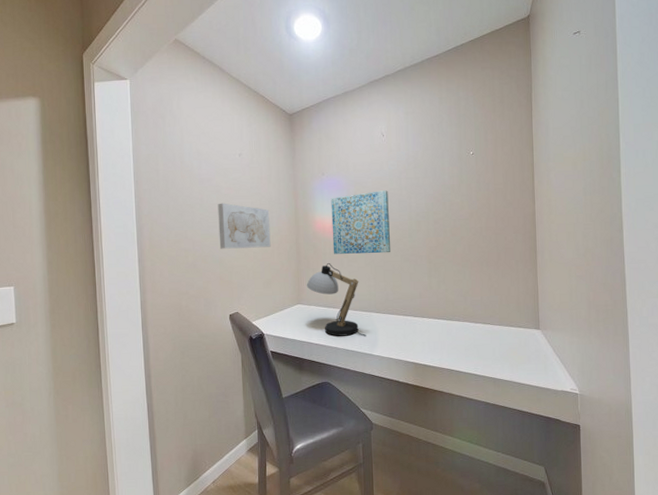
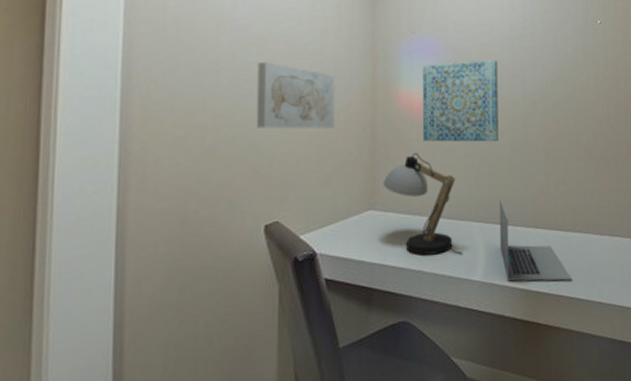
laptop: none [392,296,452,357] -> present [499,200,572,281]

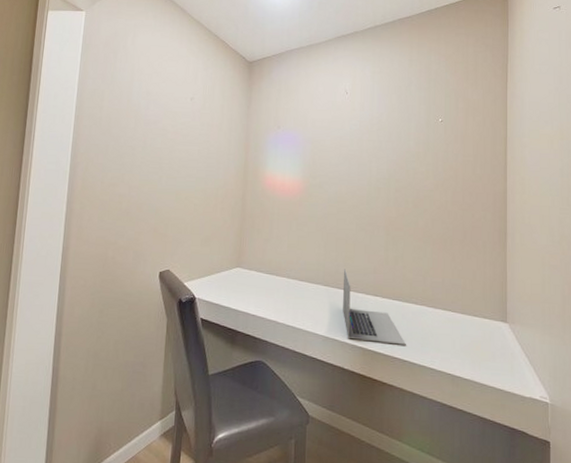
wall art: present [256,61,335,128] -> none [158,147,217,201]
desk lamp: present [382,153,463,255] -> none [248,225,311,312]
wall art: present [422,60,498,142] -> none [282,151,348,220]

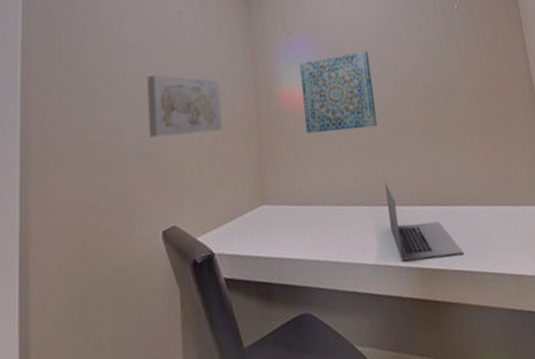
wall art: none [158,147,217,201] -> present [147,74,223,138]
wall art: none [282,151,348,220] -> present [299,51,377,133]

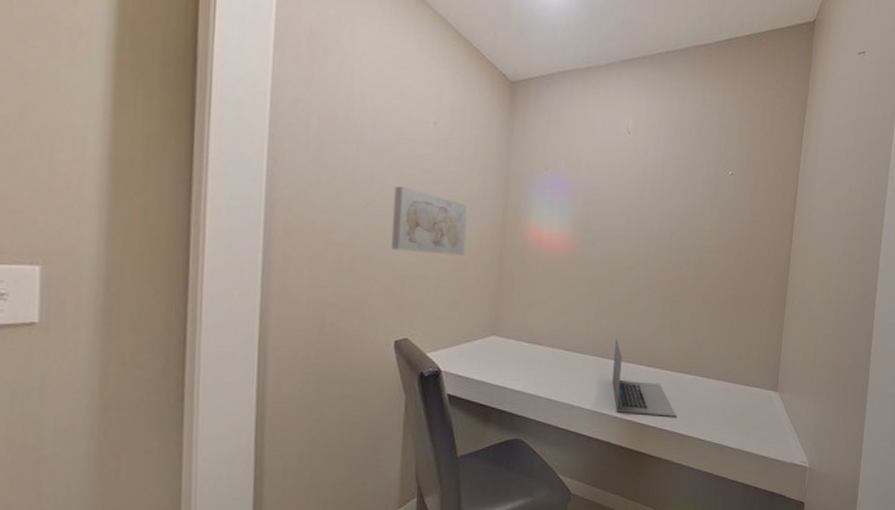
wall art: present [299,51,377,133] -> none [547,201,626,283]

